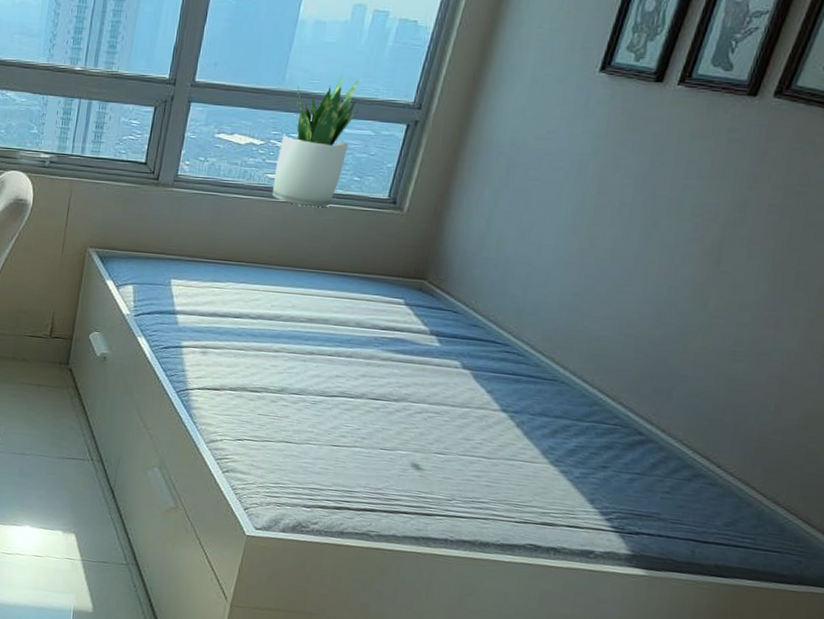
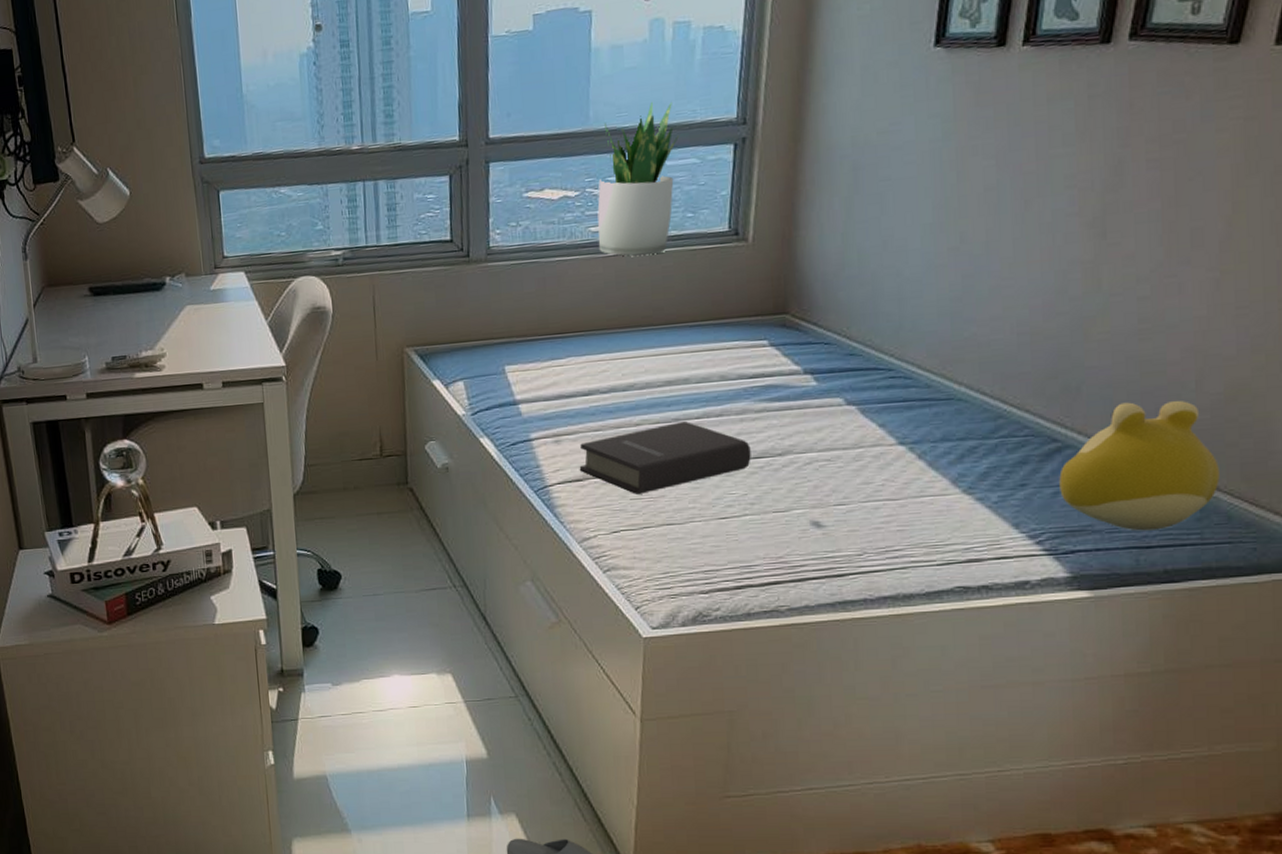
book: none [218,355,371,412] -> present [579,420,751,494]
plush toy: none [636,412,782,529] -> present [1059,400,1220,531]

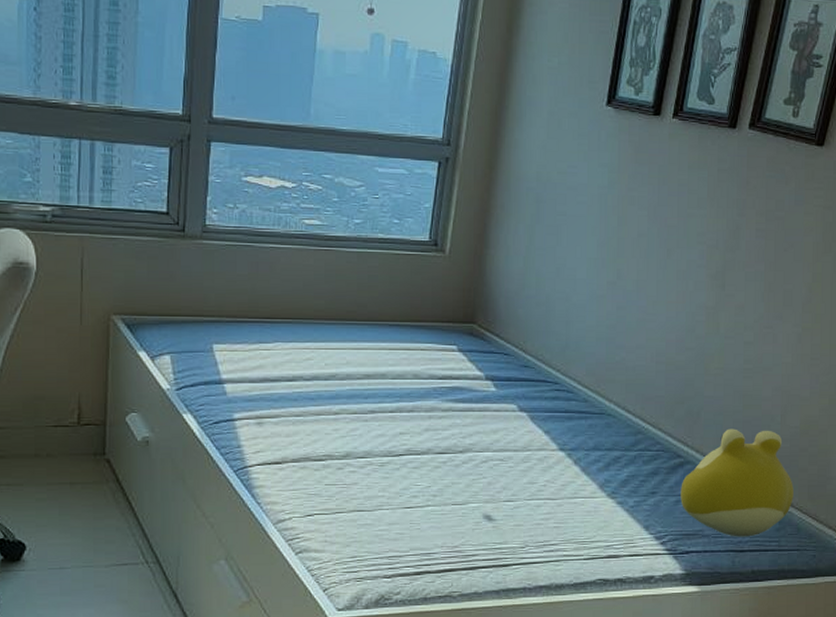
book: present [579,420,751,494] -> none [279,413,436,480]
planter: present [597,101,679,257] -> none [311,109,390,254]

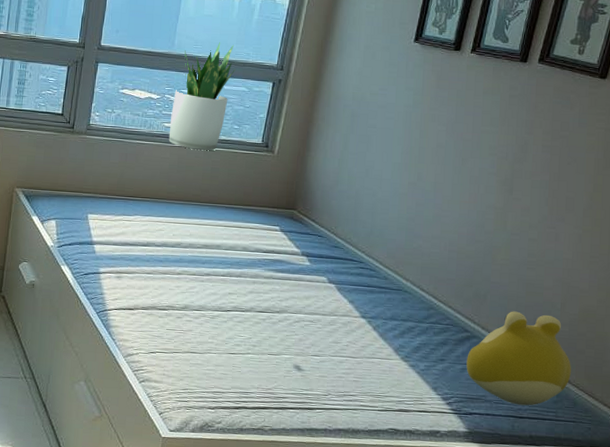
planter: none [311,109,390,254] -> present [168,41,235,151]

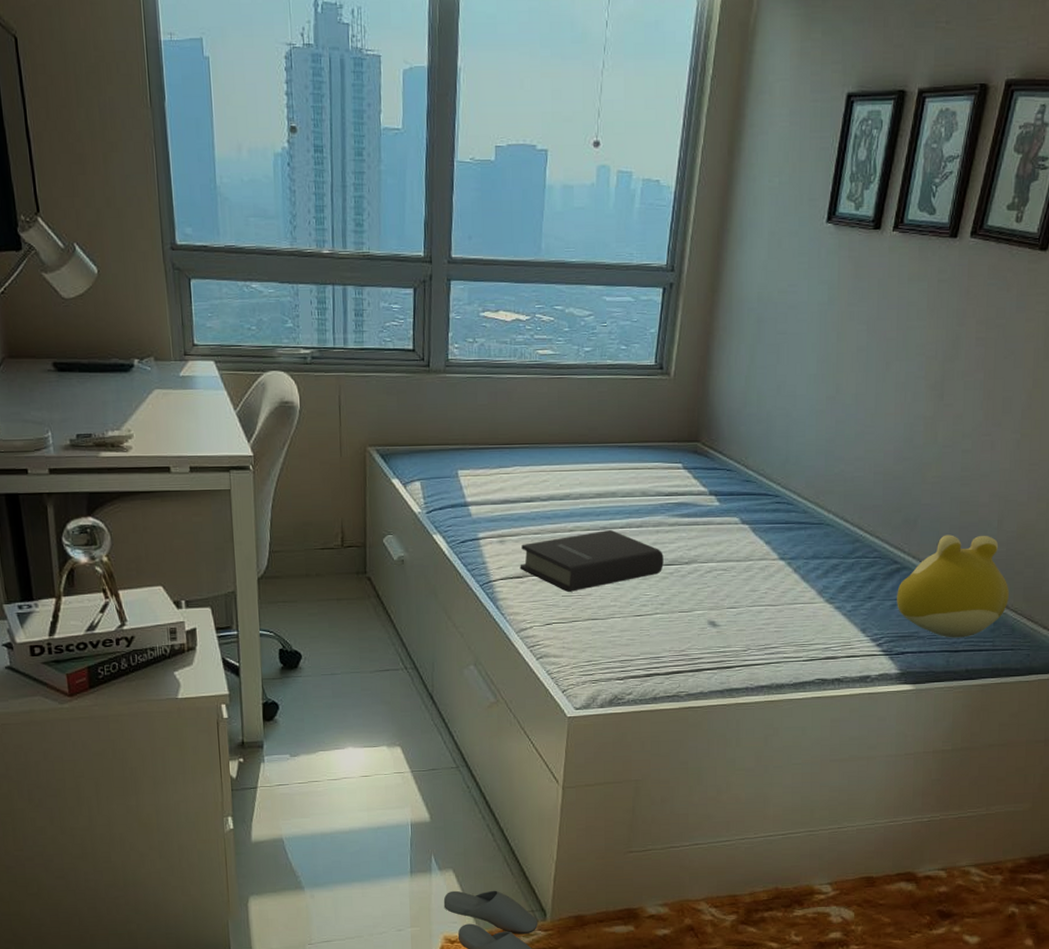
book: none [132,276,258,326] -> present [520,529,664,592]
planter: present [168,41,235,151] -> none [544,240,617,380]

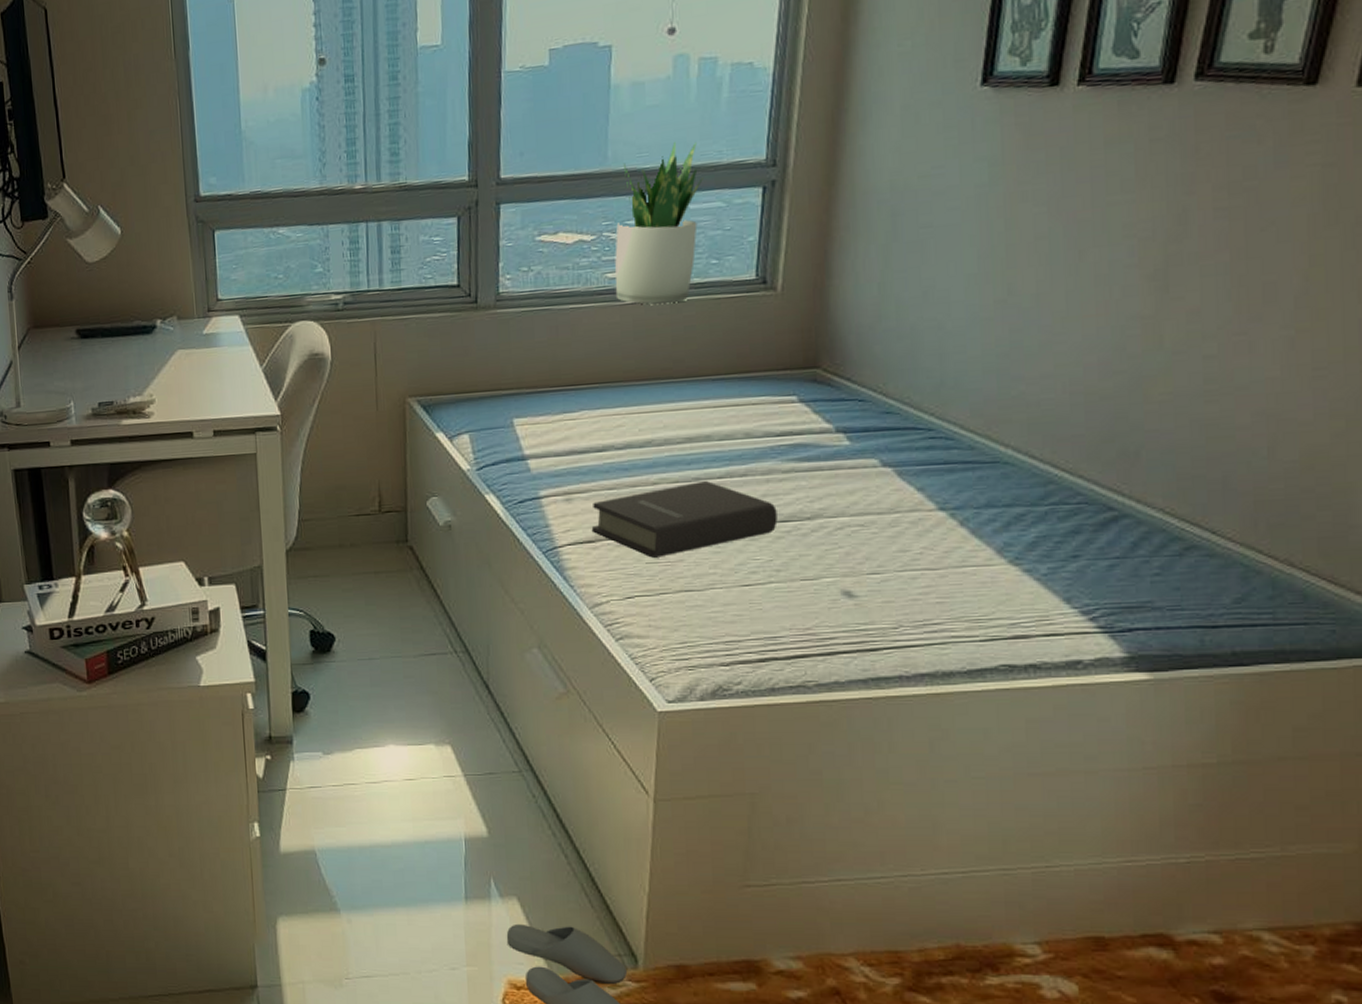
planter: none [544,240,617,380] -> present [615,141,703,305]
plush toy: present [897,534,1009,638] -> none [1115,467,1294,609]

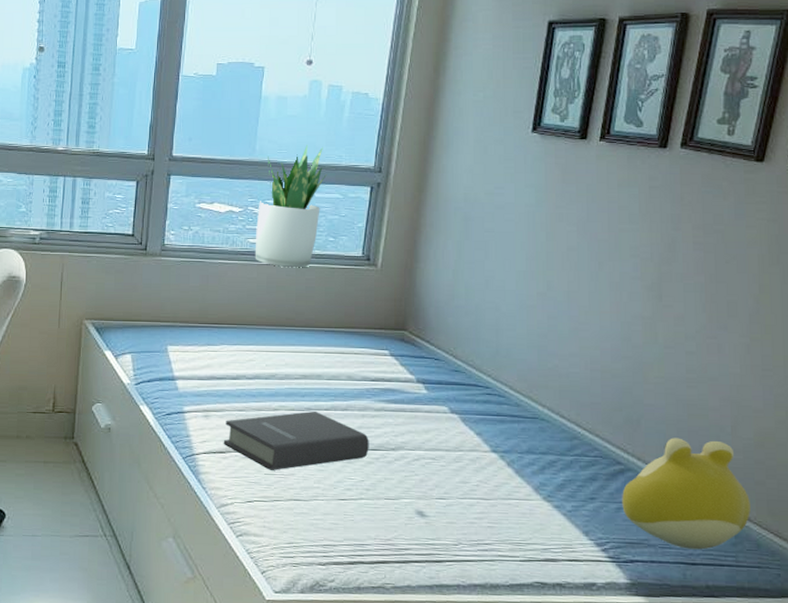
plush toy: none [1115,467,1294,609] -> present [622,437,751,550]

